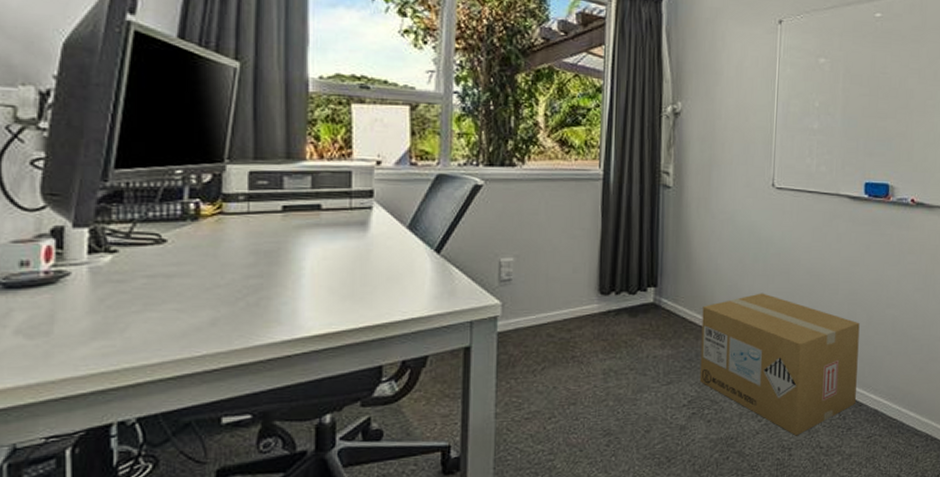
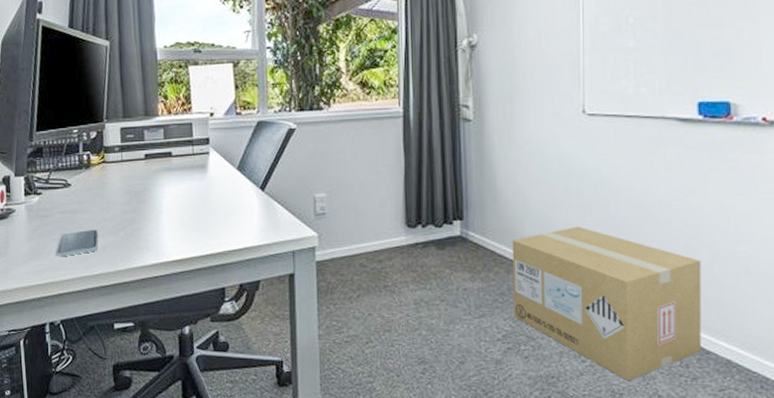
smartphone: none [135,298,204,335] -> present [56,229,98,257]

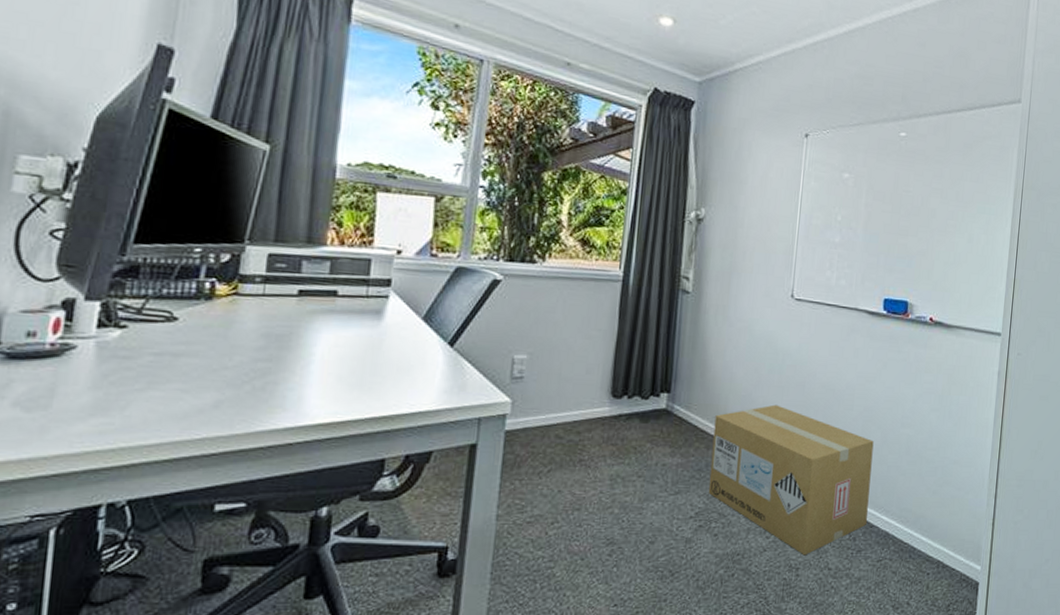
smartphone: present [56,229,98,257] -> none [136,379,210,414]

